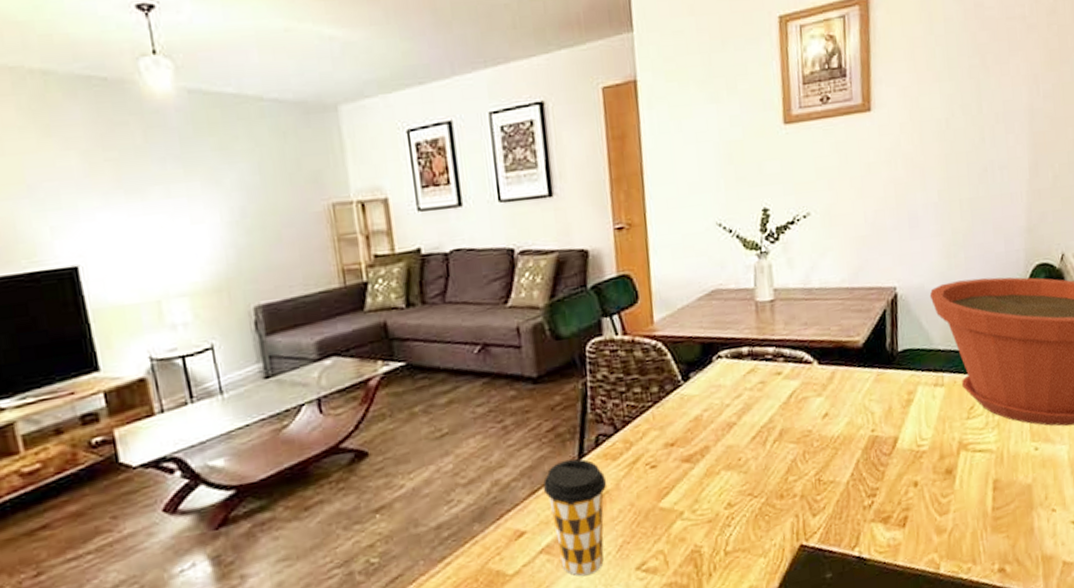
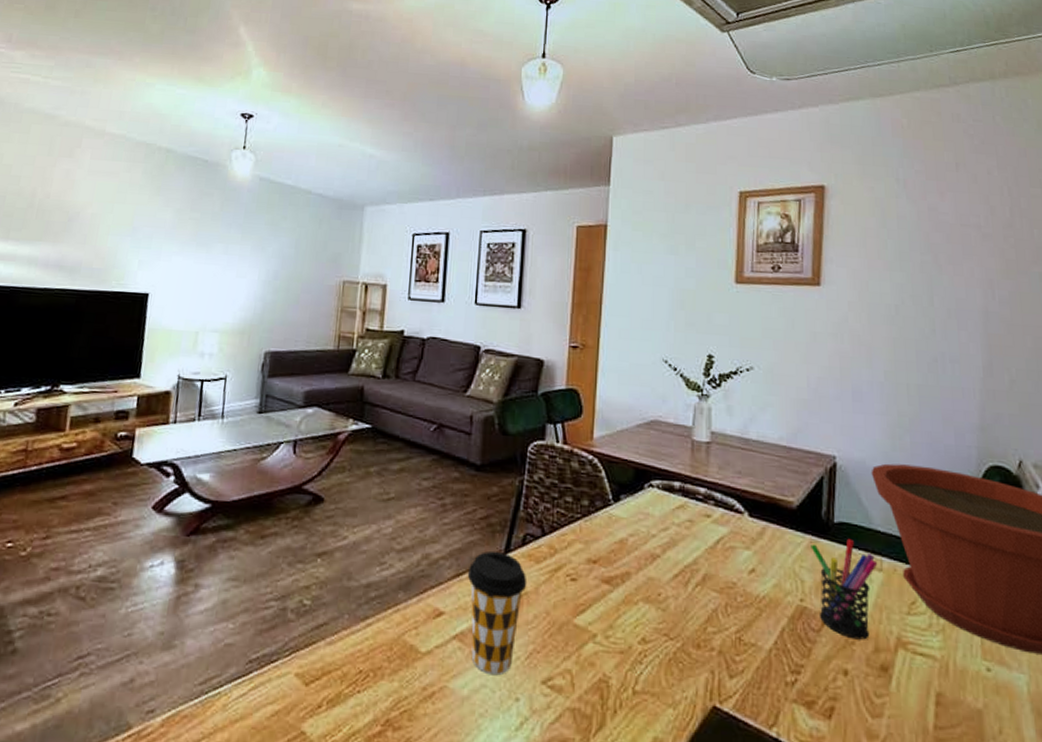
pen holder: none [878,363,940,454] -> present [811,538,878,640]

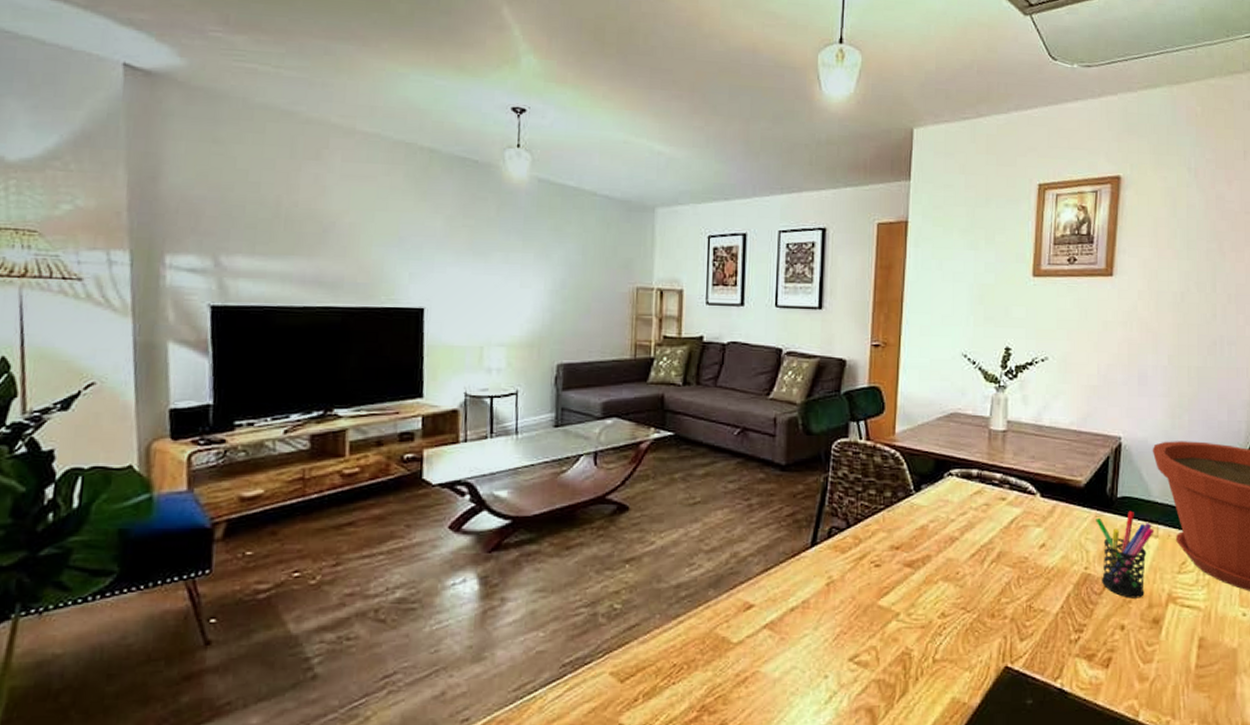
coffee cup: present [467,551,527,676] -> none [775,545,834,658]

